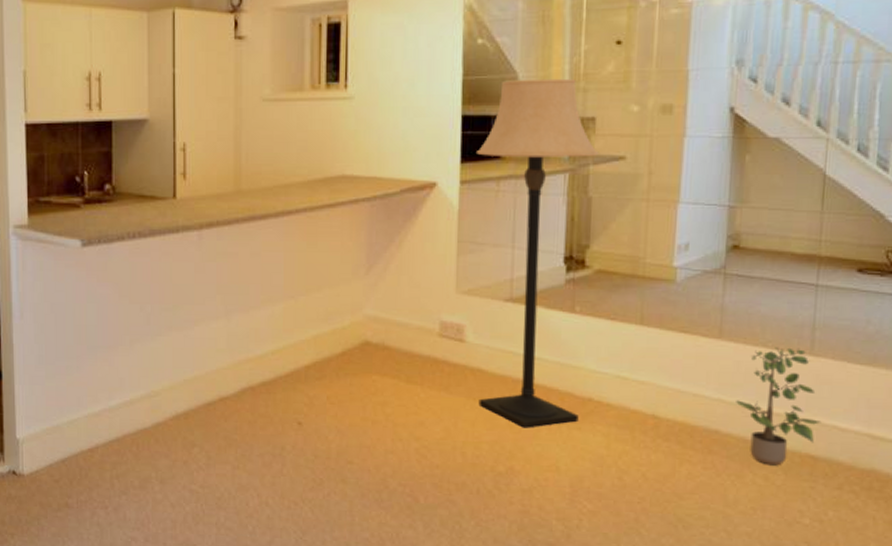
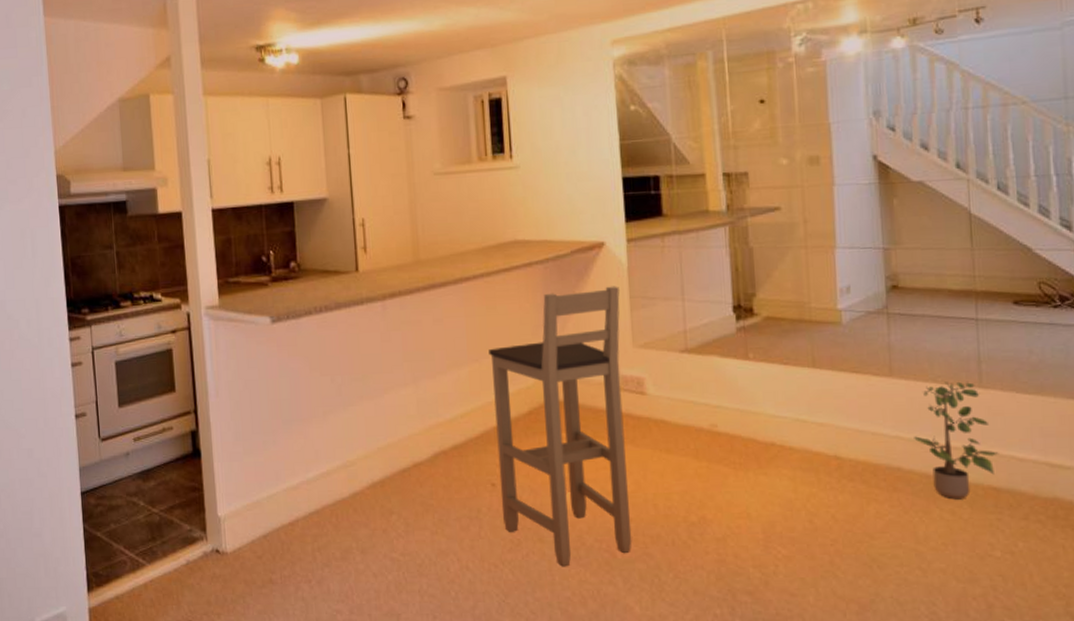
bar stool: none [306,229,447,509] -> present [489,286,632,567]
lamp: present [477,78,599,428] -> none [640,137,764,476]

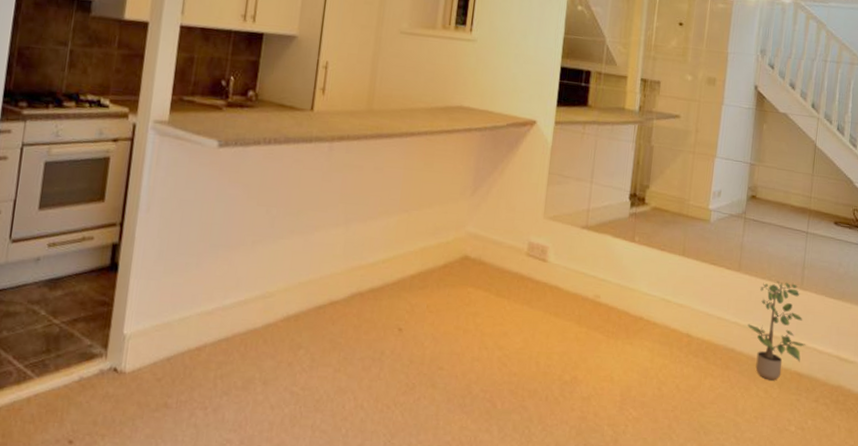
bar stool: present [489,286,632,567] -> none [403,158,541,413]

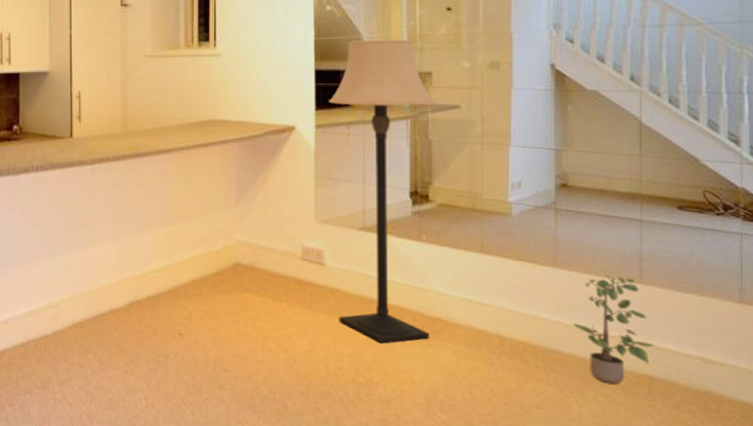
lamp: none [553,42,661,342] -> present [329,39,436,344]

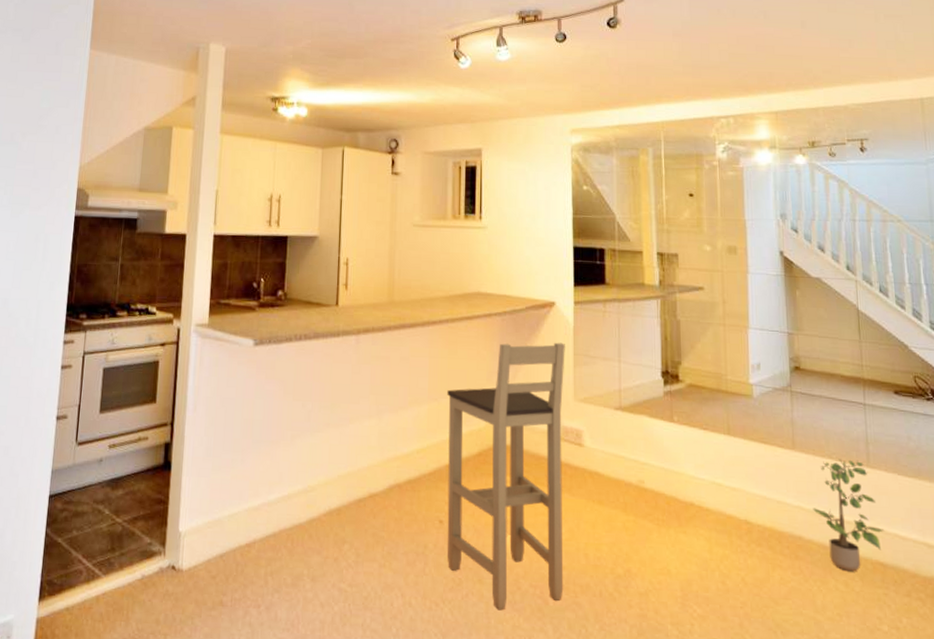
bar stool: none [184,166,306,413] -> present [447,342,565,611]
lamp: present [329,39,436,344] -> none [586,220,684,531]

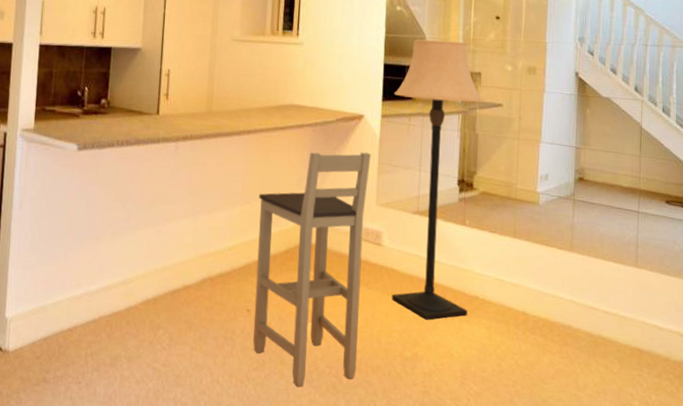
lamp: none [586,220,684,531] -> present [391,39,484,320]
potted plant: present [813,459,884,571] -> none [583,259,644,356]

